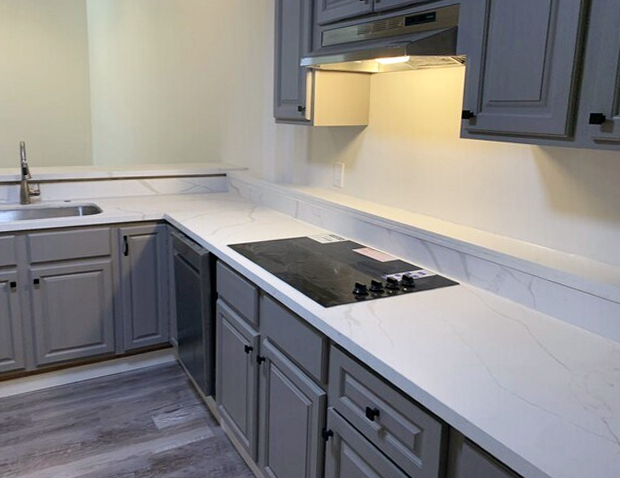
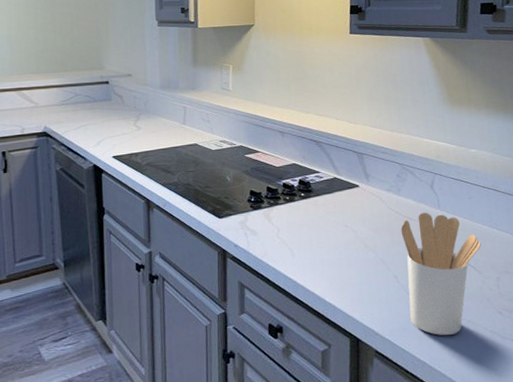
utensil holder: none [497,311,573,426] -> present [401,212,481,335]

